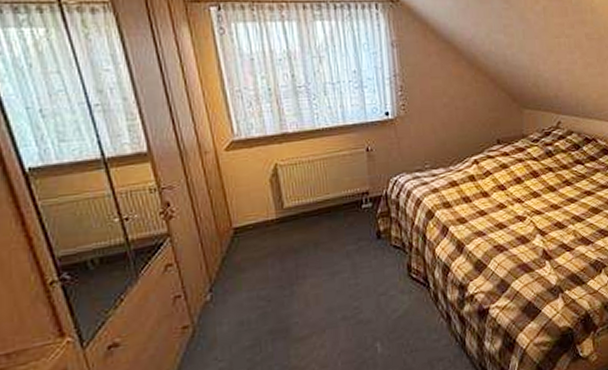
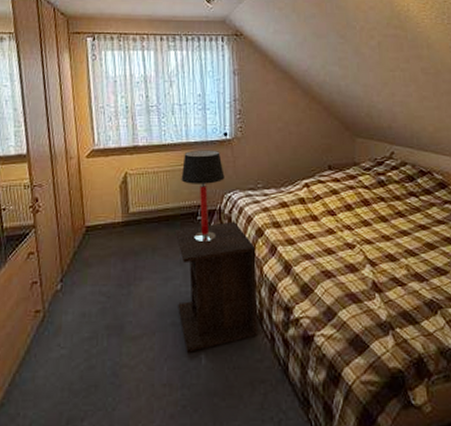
nightstand: none [338,207,433,344] -> present [174,222,257,353]
table lamp: none [340,131,389,231] -> present [181,150,225,241]

